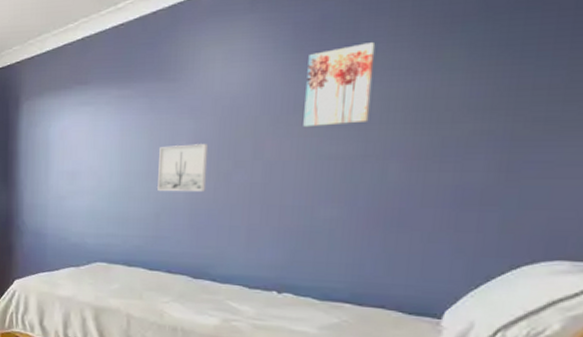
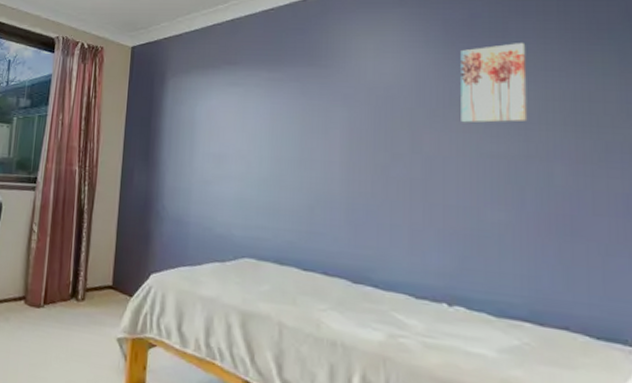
wall art: present [157,144,209,192] -> none [311,133,364,185]

